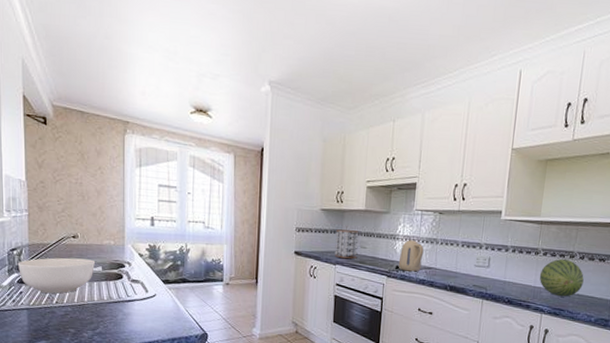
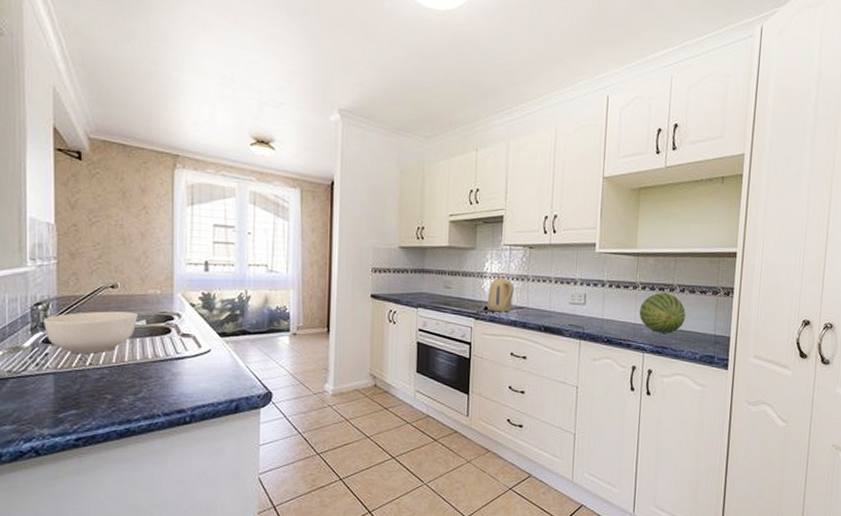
spice rack: present [334,225,359,260] -> none [416,263,443,301]

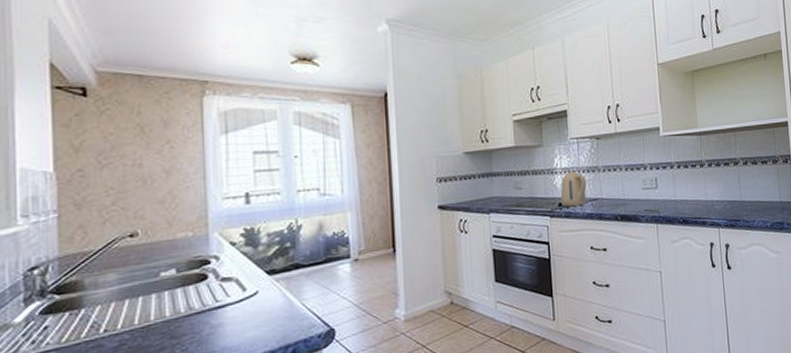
bowl: present [42,311,139,355] -> none [39,261,166,322]
fruit: present [639,292,686,334] -> none [708,166,752,207]

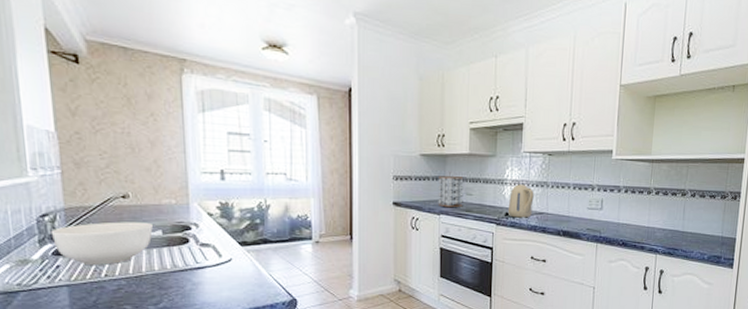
bowl: none [39,261,166,322] -> present [50,222,154,266]
spice rack: none [484,166,513,206] -> present [438,171,464,208]

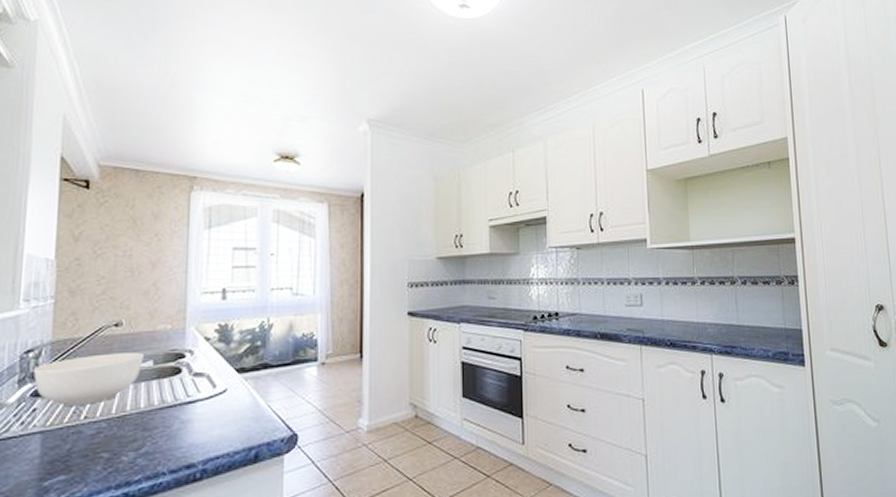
spice rack: present [438,171,464,208] -> none [457,273,486,315]
kettle: present [507,184,534,218] -> none [535,283,564,322]

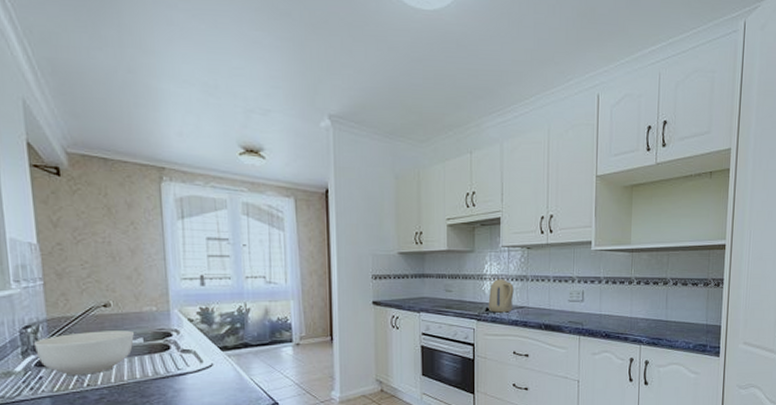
kettle: none [535,283,564,322] -> present [488,279,514,313]

